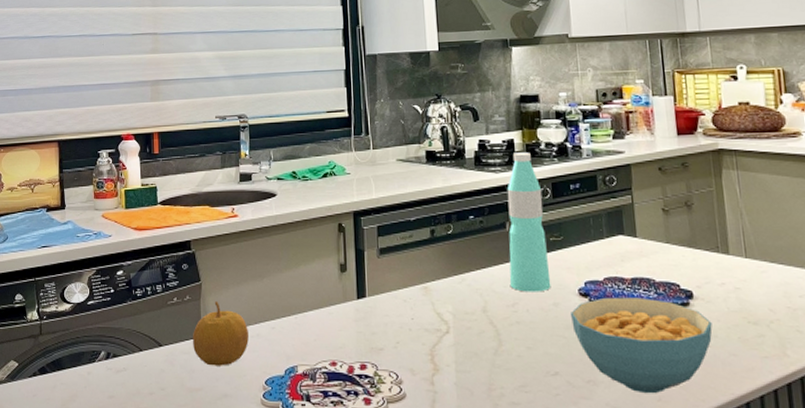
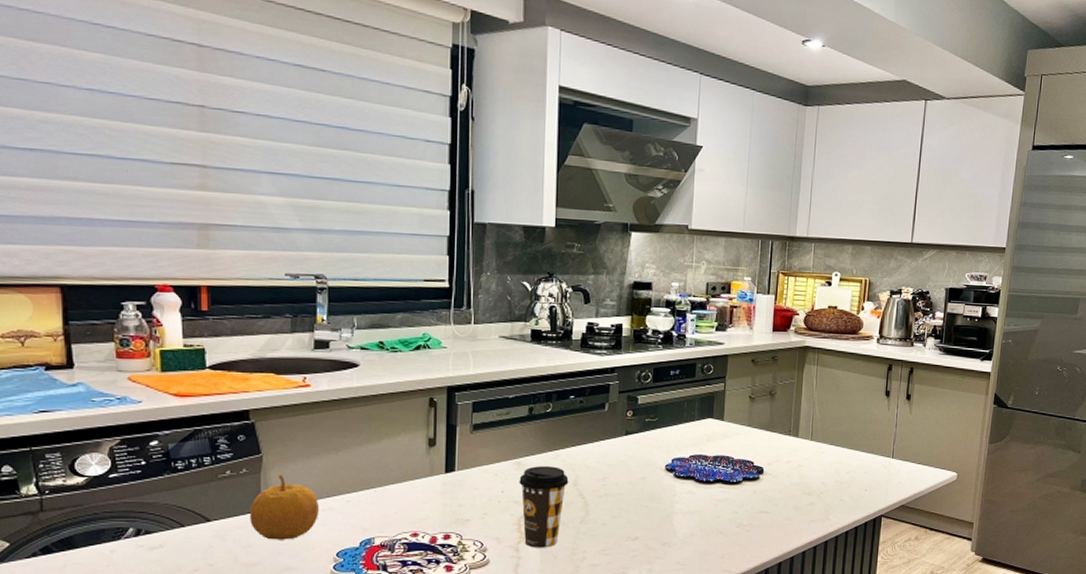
coffee cup: none [427,291,478,382] -> present [519,466,569,548]
water bottle: present [507,152,551,292] -> none [602,337,644,468]
cereal bowl: present [571,297,713,394] -> none [656,472,775,553]

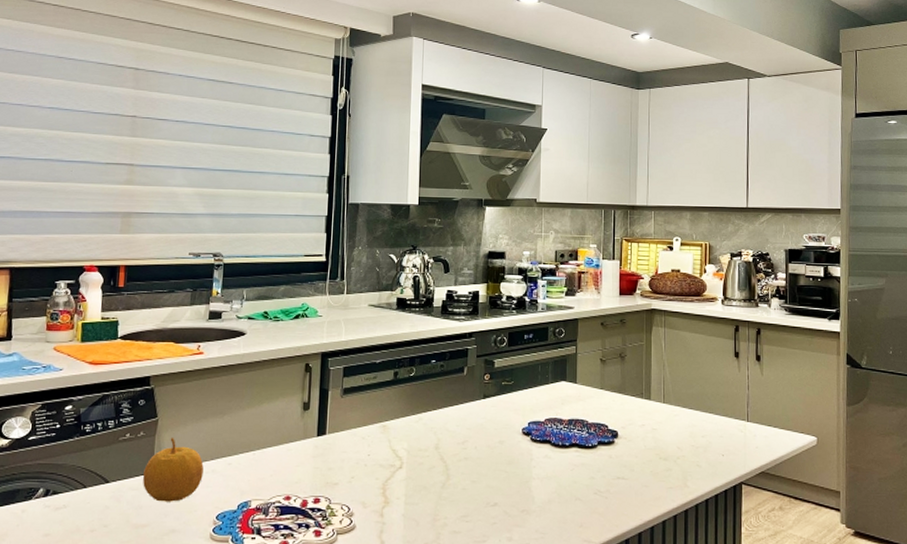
coffee cup: present [519,466,569,548] -> none [384,430,431,513]

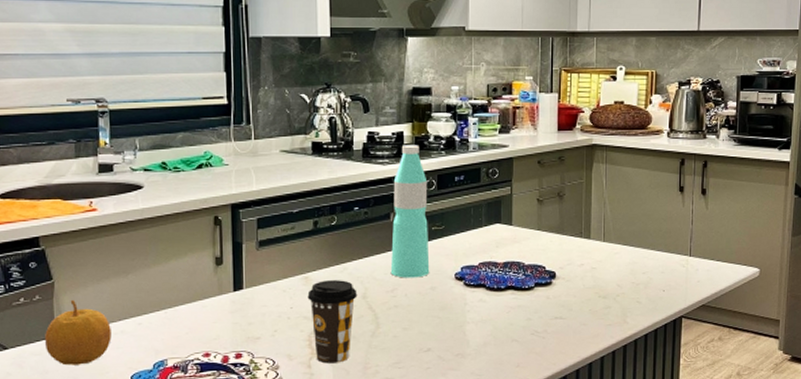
coffee cup: none [384,430,431,513] -> present [307,280,358,364]
water bottle: none [462,303,499,431] -> present [390,145,430,278]

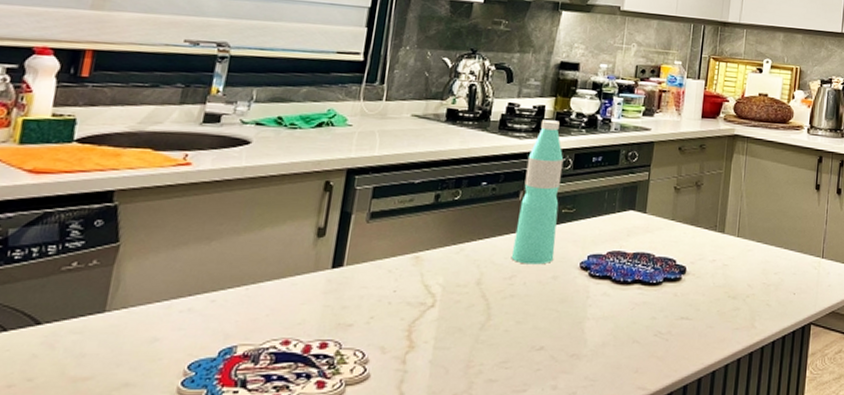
fruit: present [45,299,112,366] -> none [89,267,177,348]
coffee cup: present [307,280,358,364] -> none [413,262,472,360]

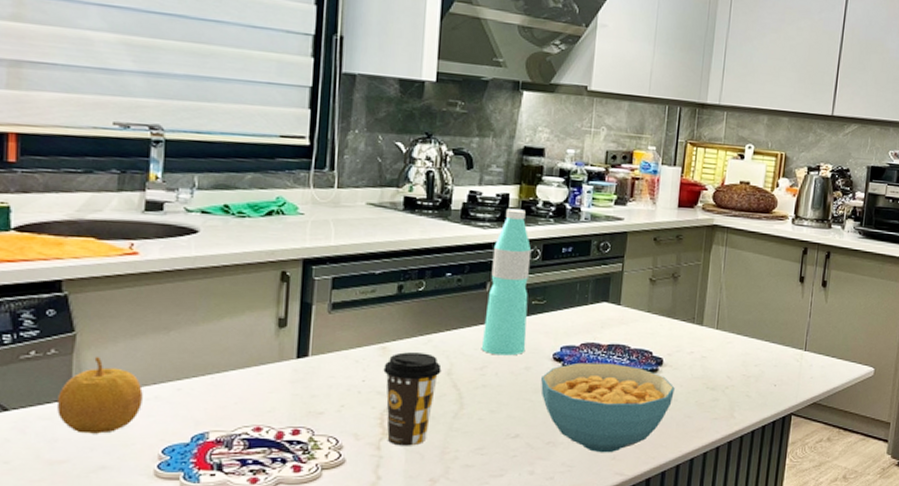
fruit: none [89,267,177,348] -> present [57,356,143,434]
coffee cup: none [413,262,472,360] -> present [383,352,442,446]
cereal bowl: none [567,271,697,366] -> present [541,362,675,453]

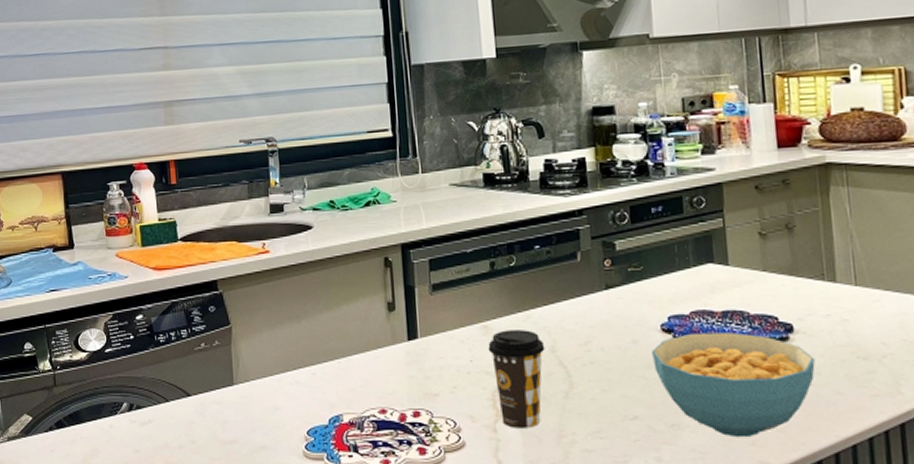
fruit: present [57,356,143,434] -> none [224,345,287,416]
water bottle: present [481,208,532,356] -> none [577,172,630,329]

